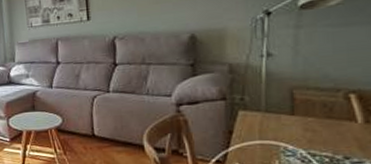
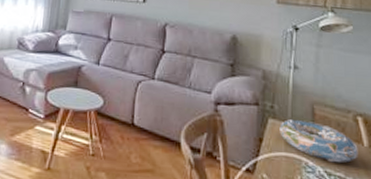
decorative bowl: none [252,107,350,144] -> present [280,119,358,163]

